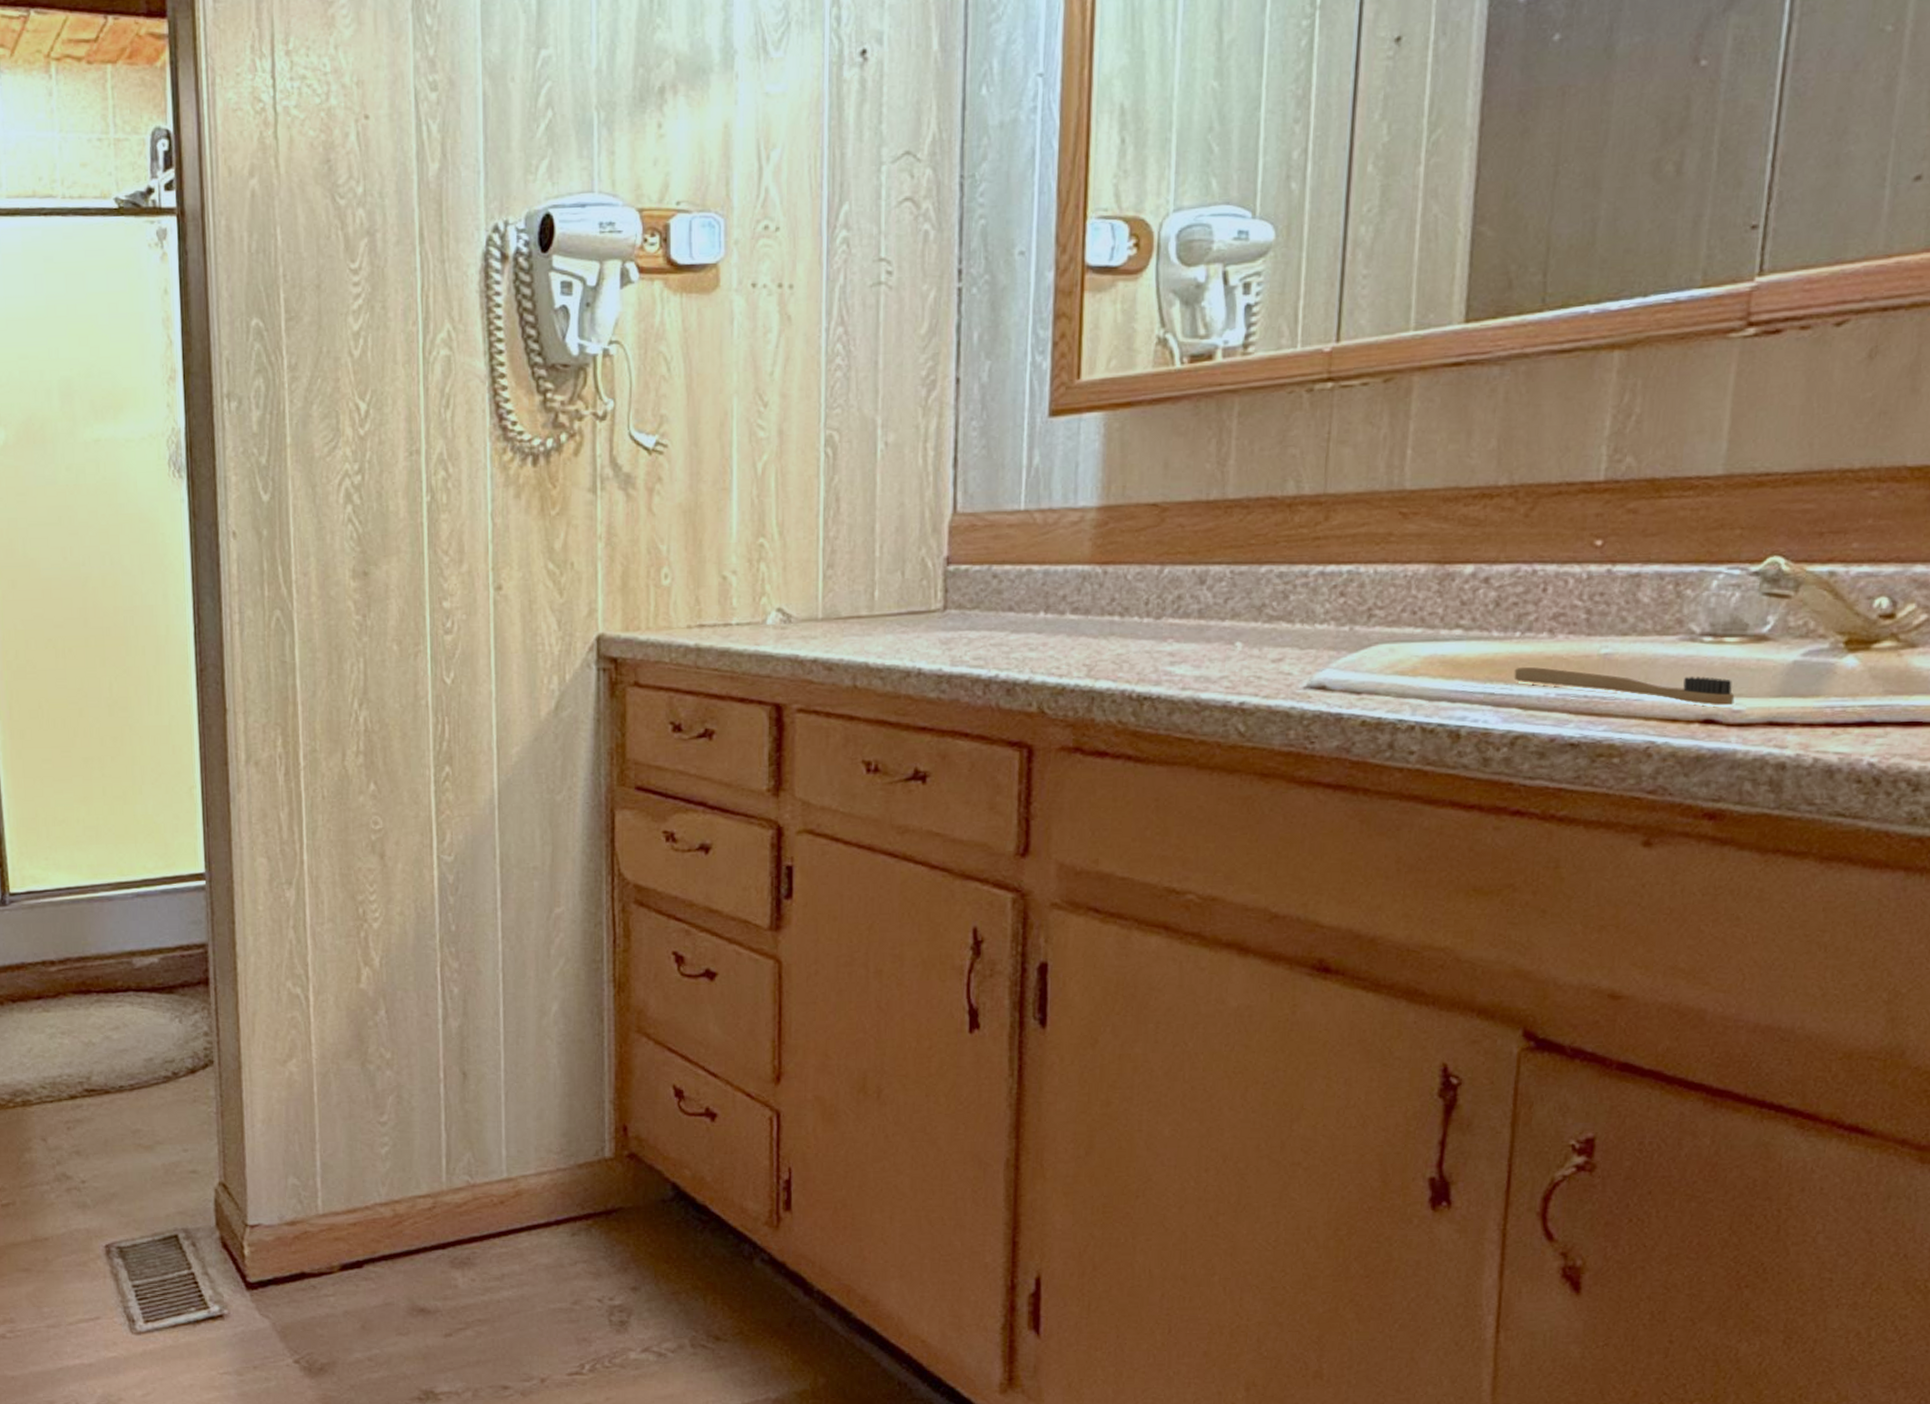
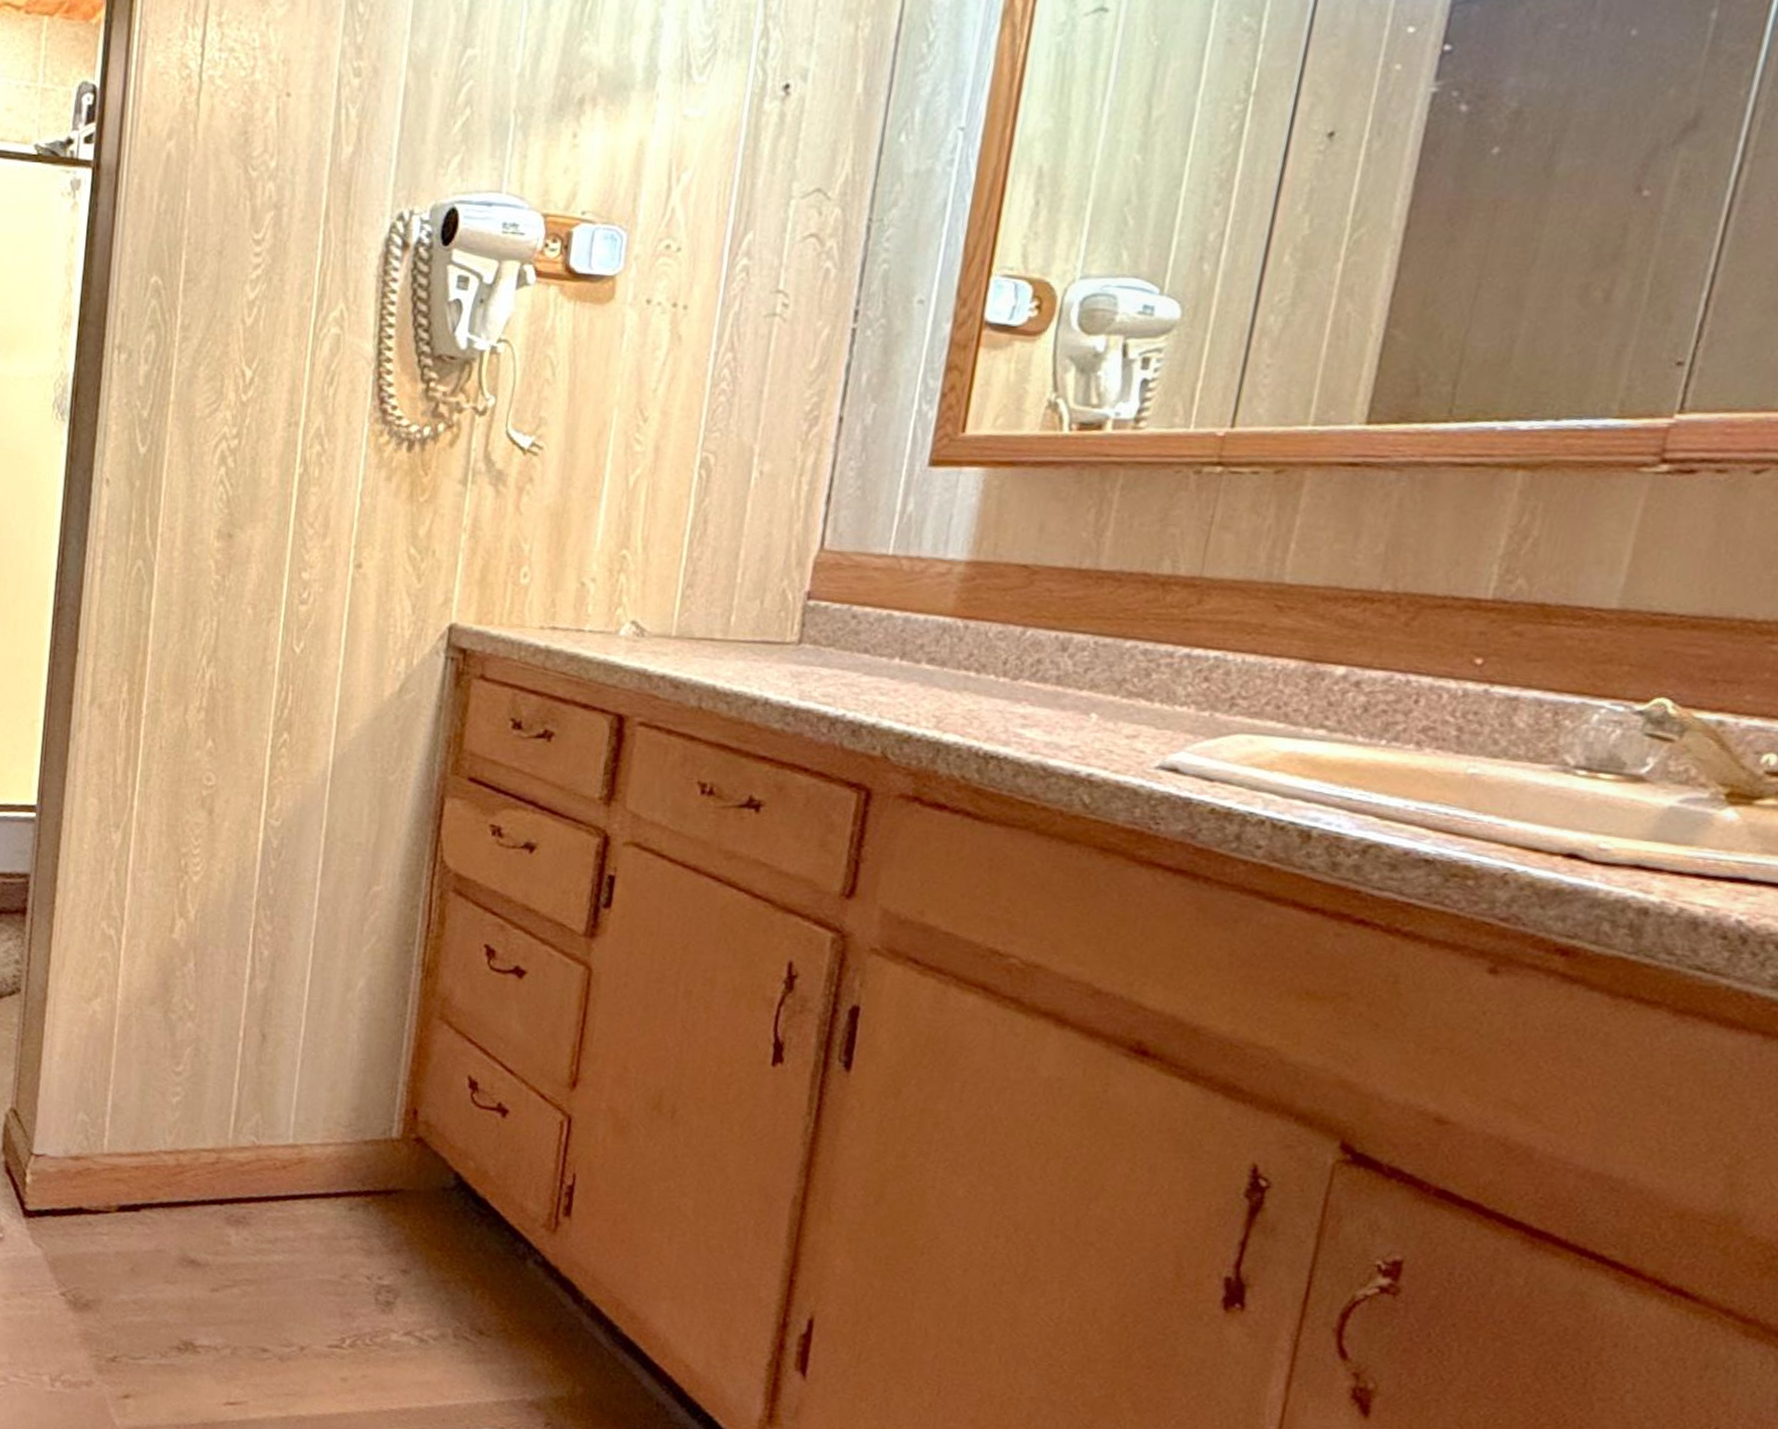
toothbrush: present [1514,667,1735,706] -> none [1374,776,1604,843]

